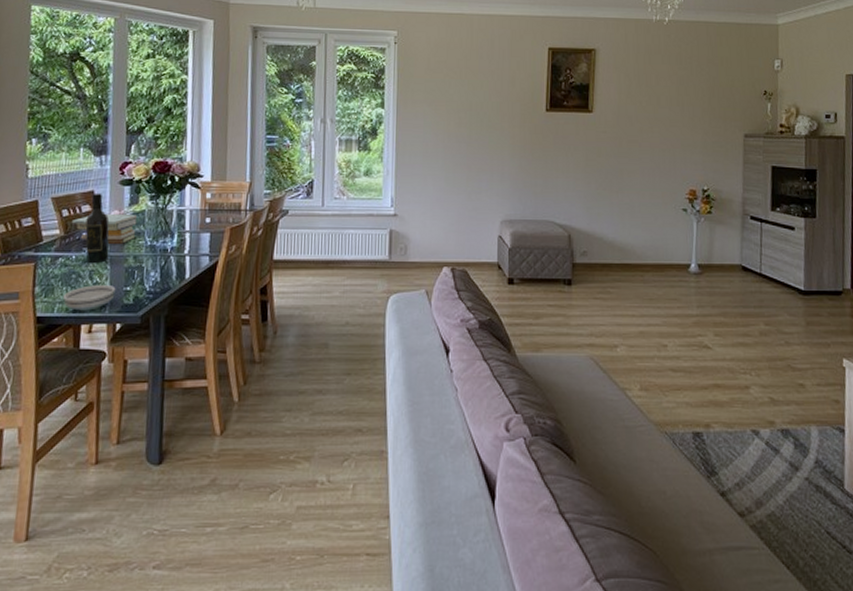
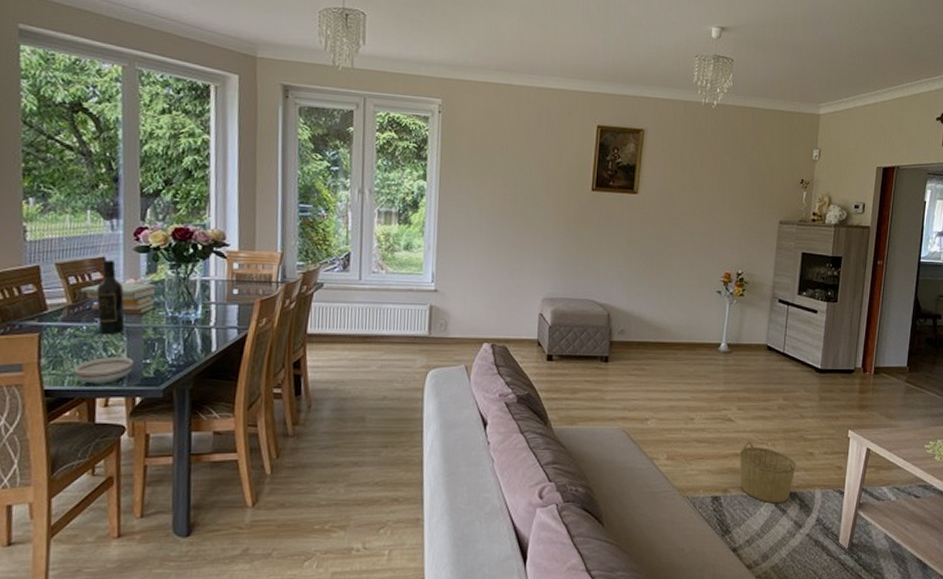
basket: none [719,371,786,442] -> present [739,442,796,504]

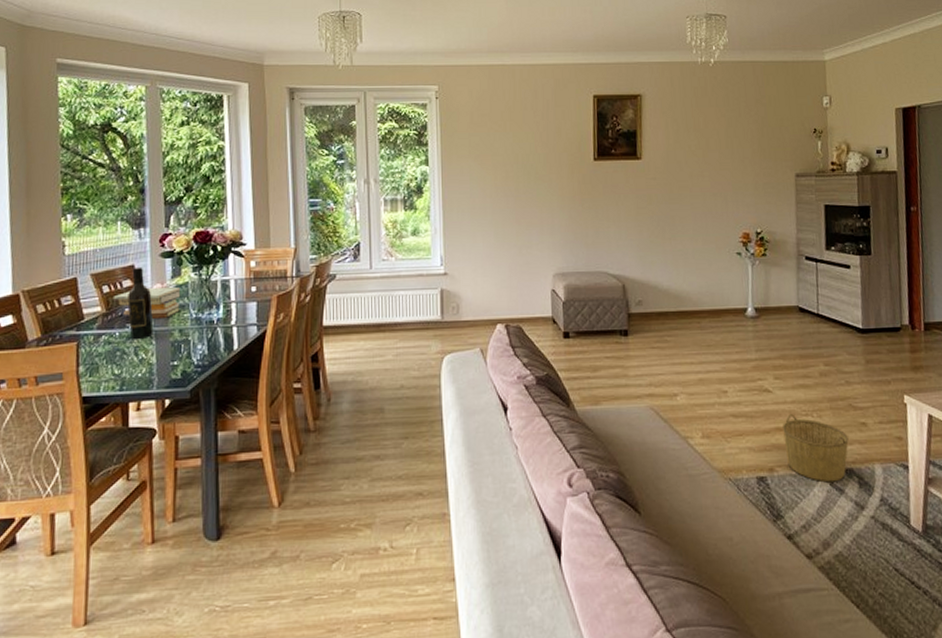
bowl: present [73,357,134,384] -> none [108,361,163,389]

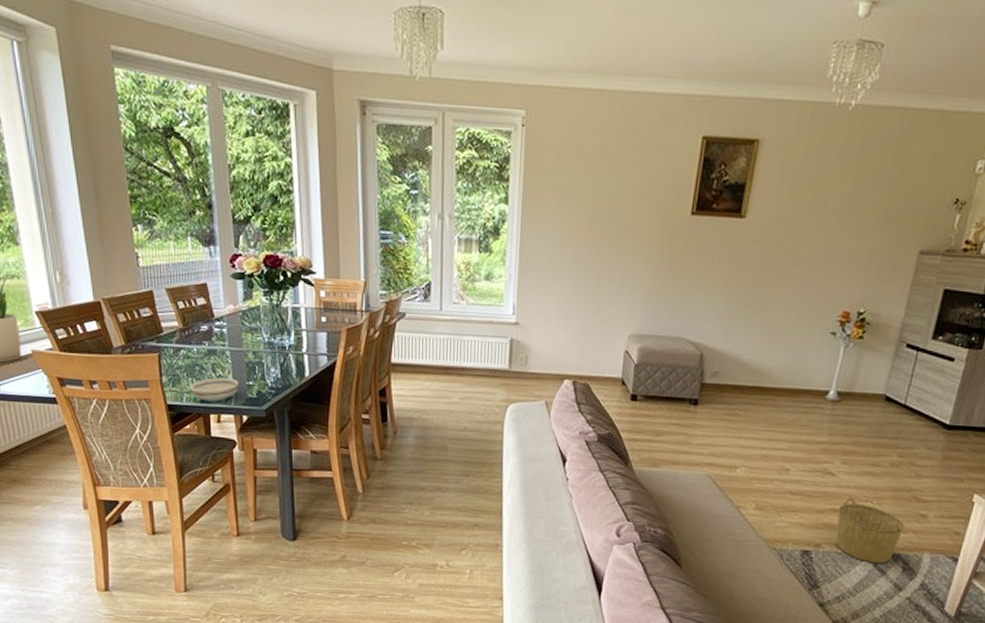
bowl: none [108,361,163,389] -> present [189,378,239,402]
books: present [112,287,181,318] -> none [188,308,253,339]
wine bottle: present [127,266,154,339] -> none [202,285,229,357]

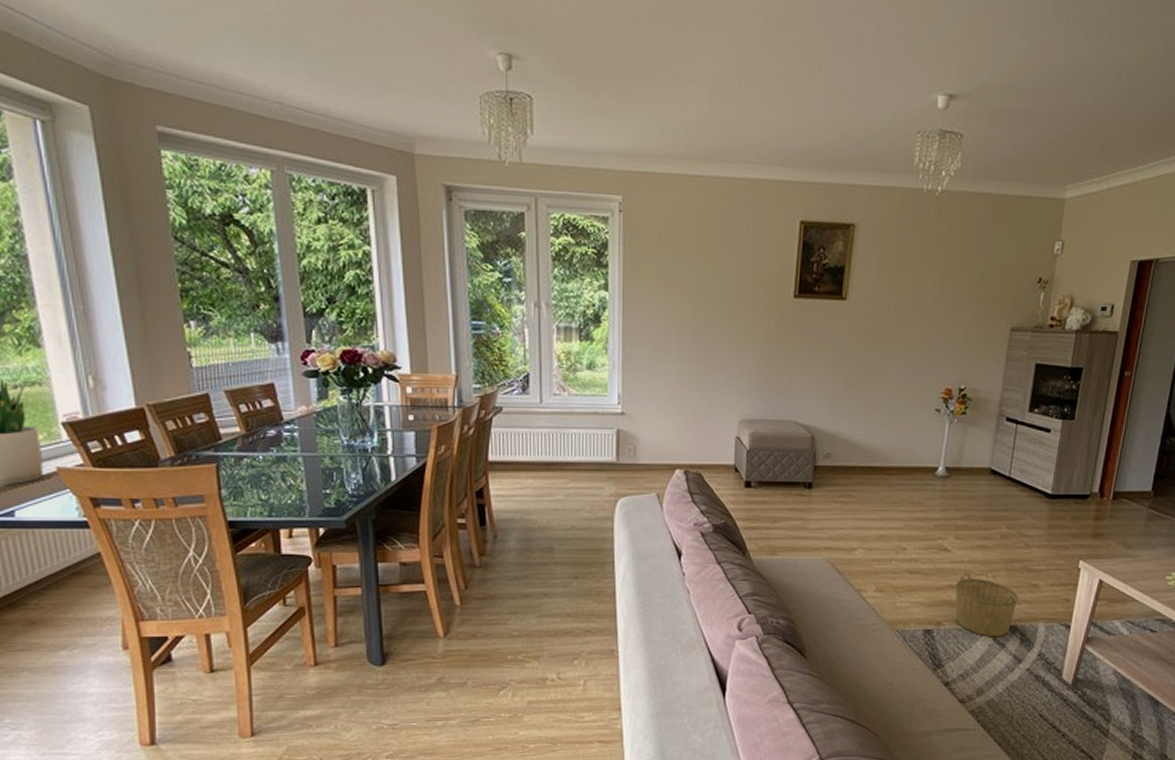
bowl: present [189,378,239,402] -> none [254,488,314,515]

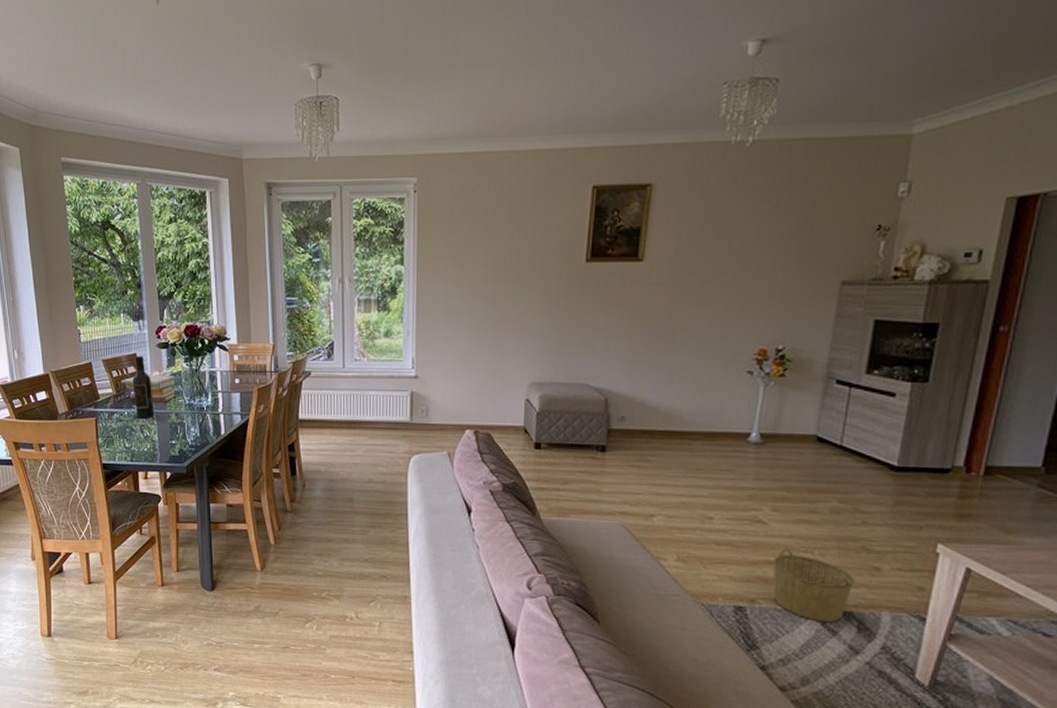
books: none [252,410,330,443] -> present [120,375,176,402]
wine bottle: none [269,385,301,464] -> present [133,355,155,419]

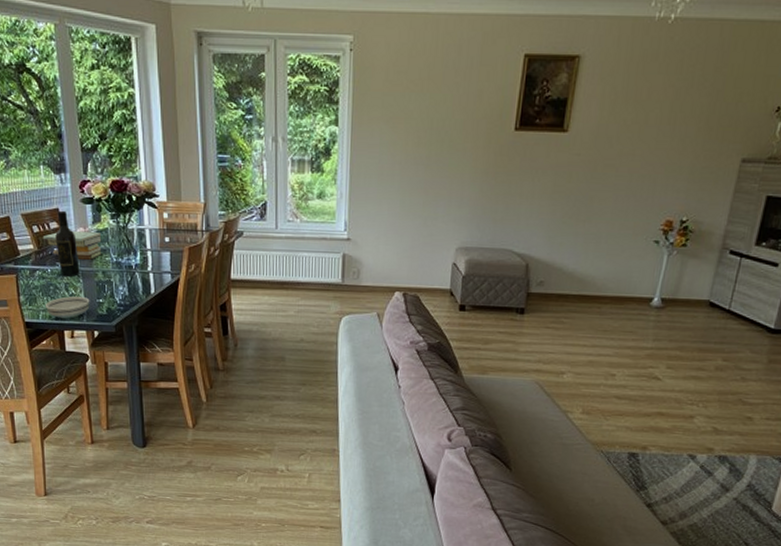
bowl: none [121,438,163,460] -> present [44,296,90,319]
basket: present [772,549,854,623] -> none [662,402,730,466]

